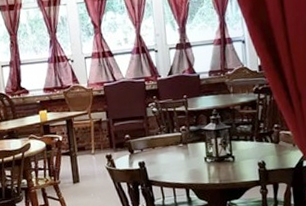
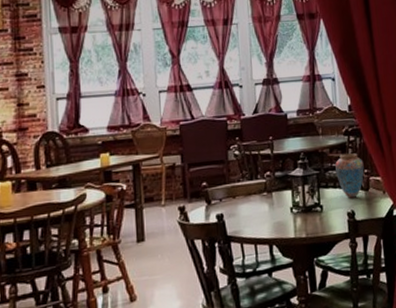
vase: none [246,109,275,150] -> present [335,153,365,199]

